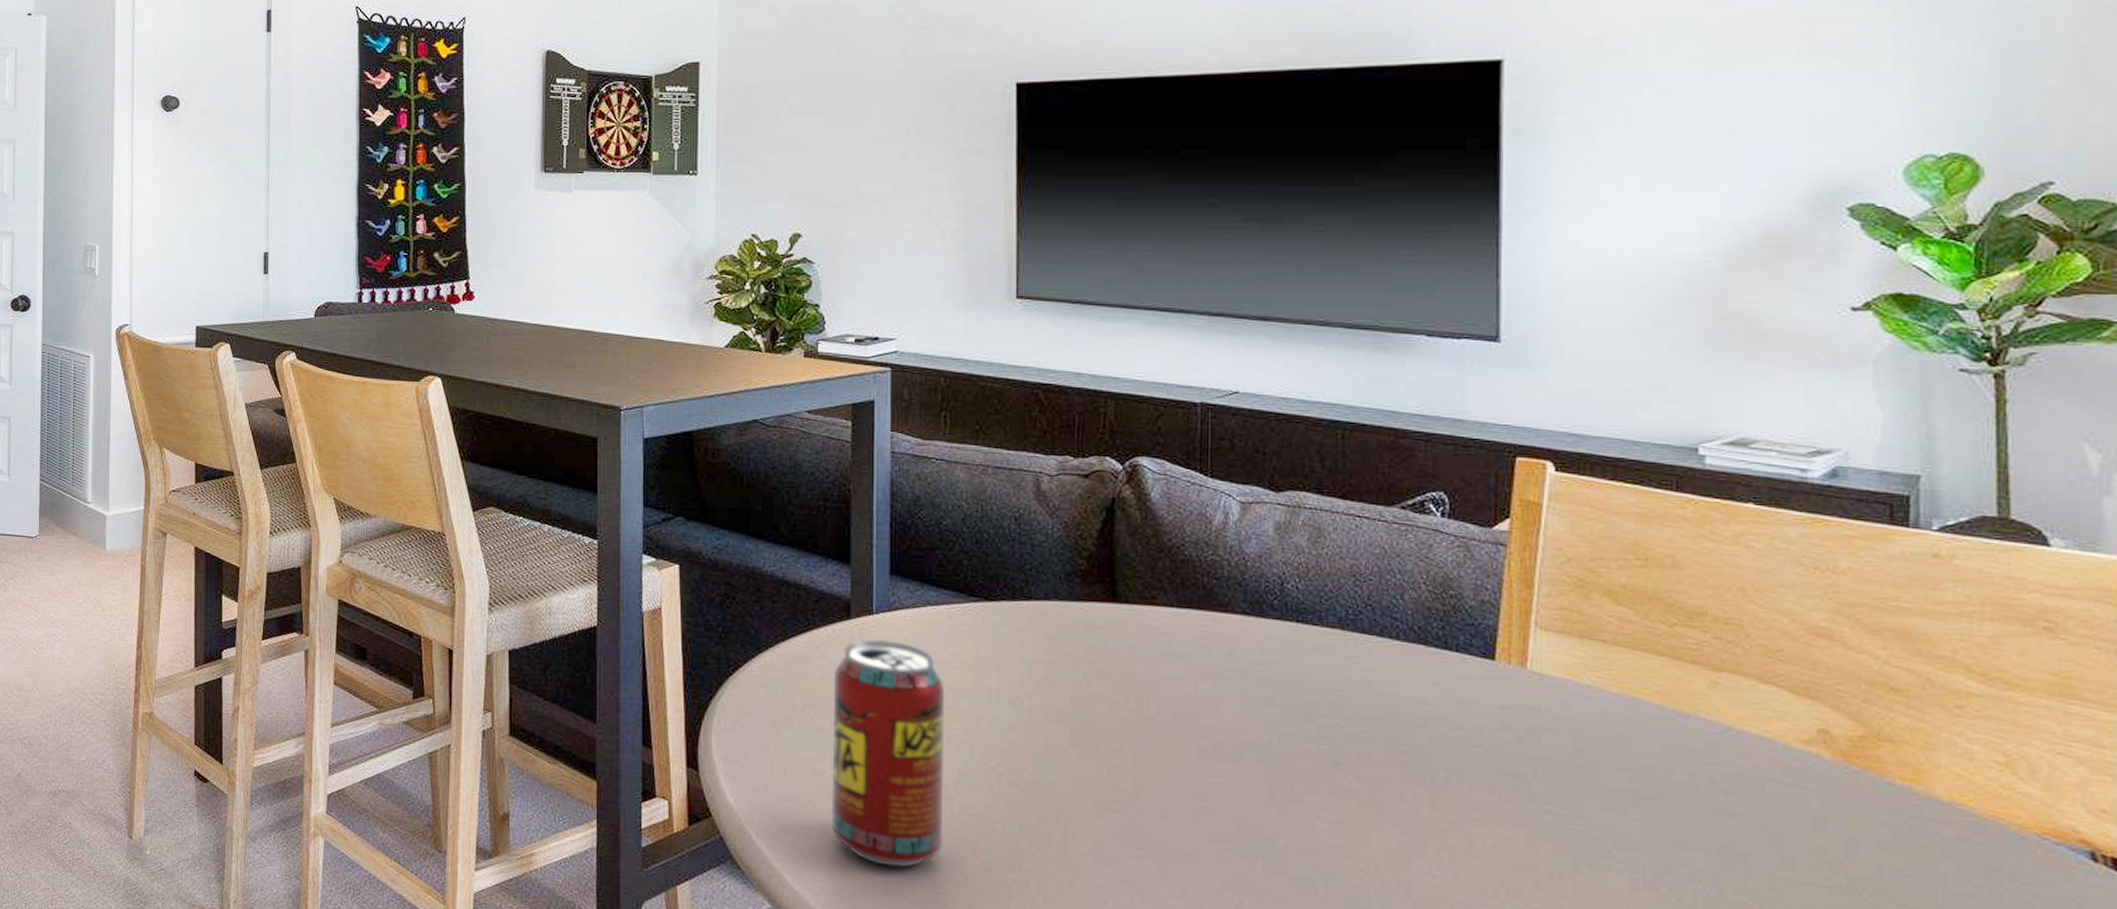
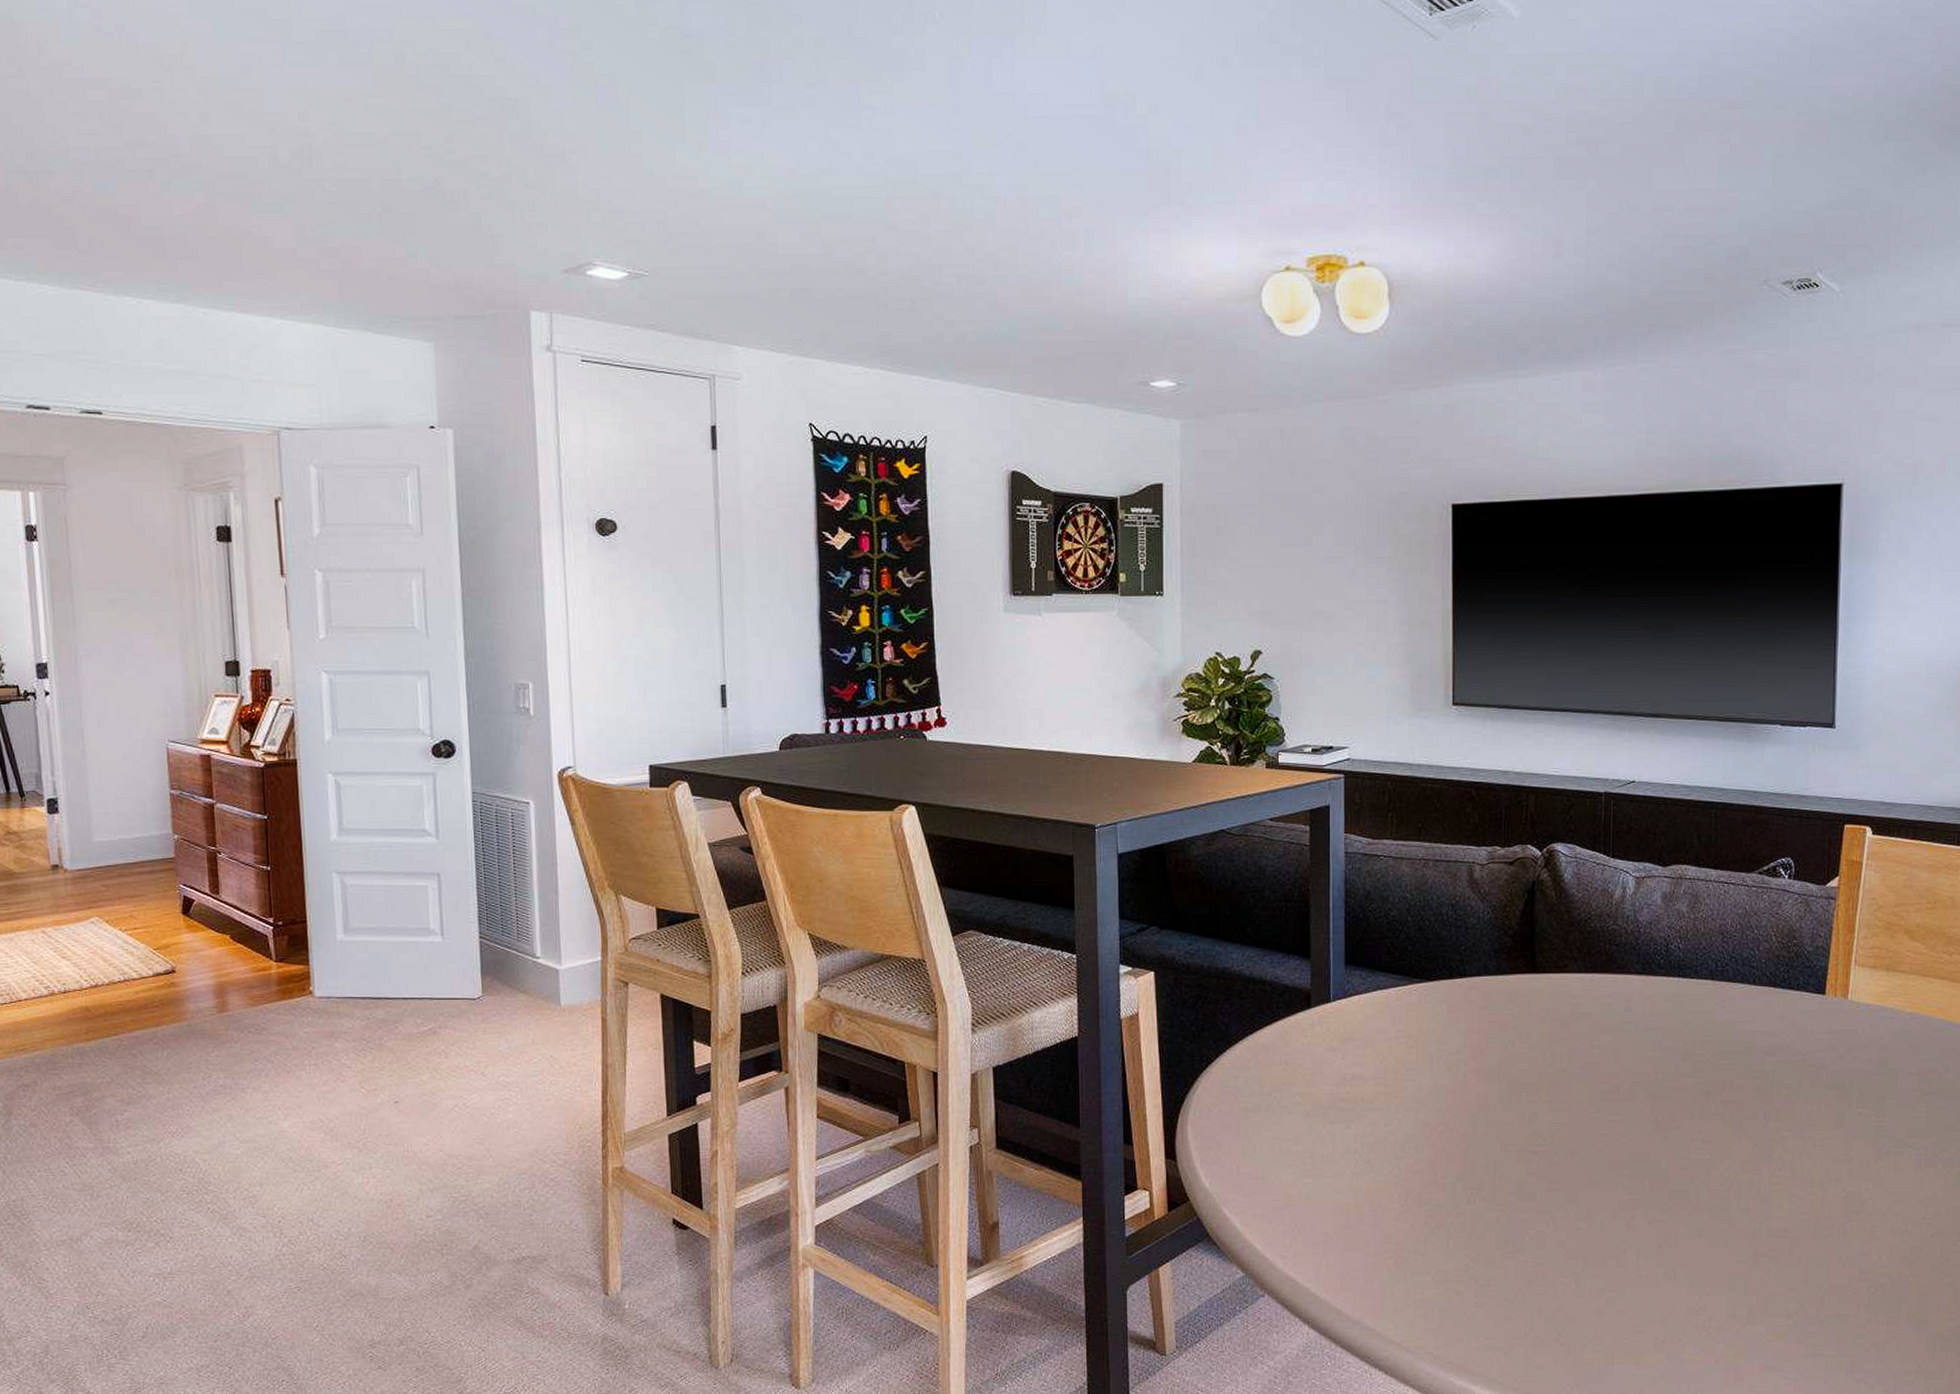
beverage can: present [831,638,944,868] -> none [1296,1023,1393,1225]

